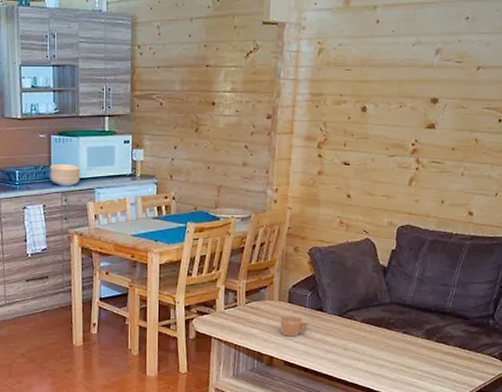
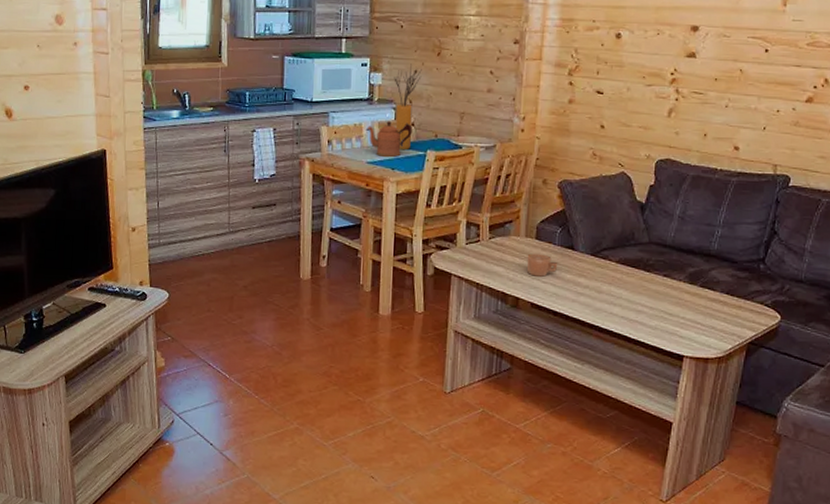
bowl: present [50,163,81,187] -> none [282,85,315,110]
coffeepot: none [130,195,173,229] -> present [366,121,413,157]
vase: none [155,140,181,223] -> present [394,64,422,151]

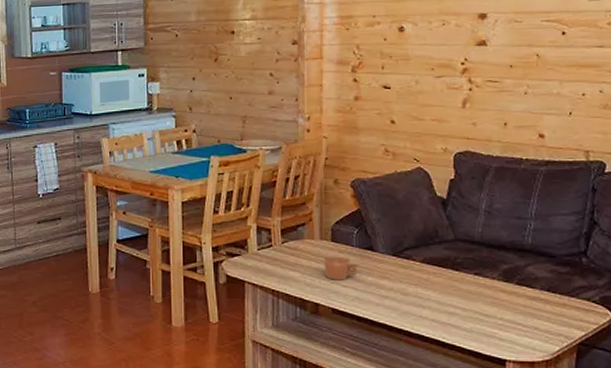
coffeepot: present [366,121,413,157] -> none [147,129,194,165]
vase: present [394,64,422,151] -> none [172,71,200,158]

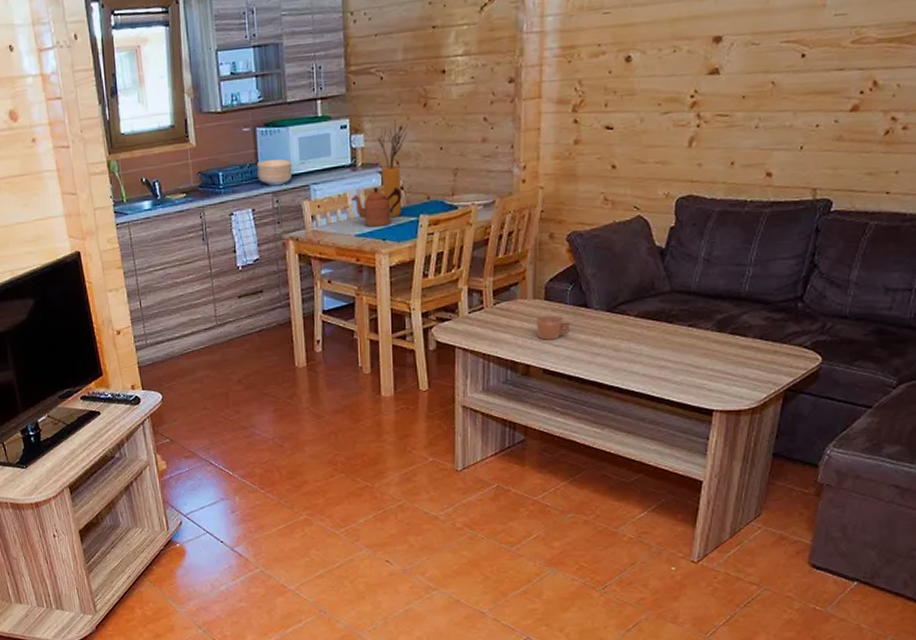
bowl: none [61,100,93,124] -> present [257,159,293,186]
coffeepot: none [147,129,194,165] -> present [352,187,402,227]
vase: none [172,71,200,158] -> present [377,120,408,218]

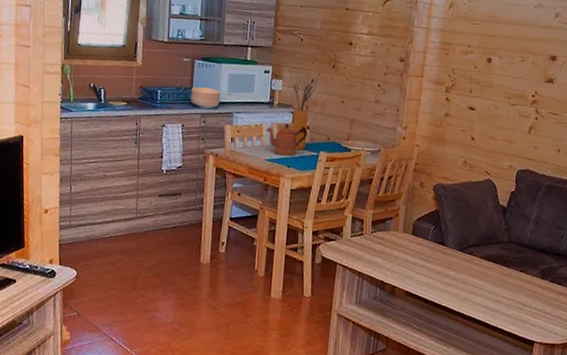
cup: present [536,315,571,340] -> none [403,247,431,268]

